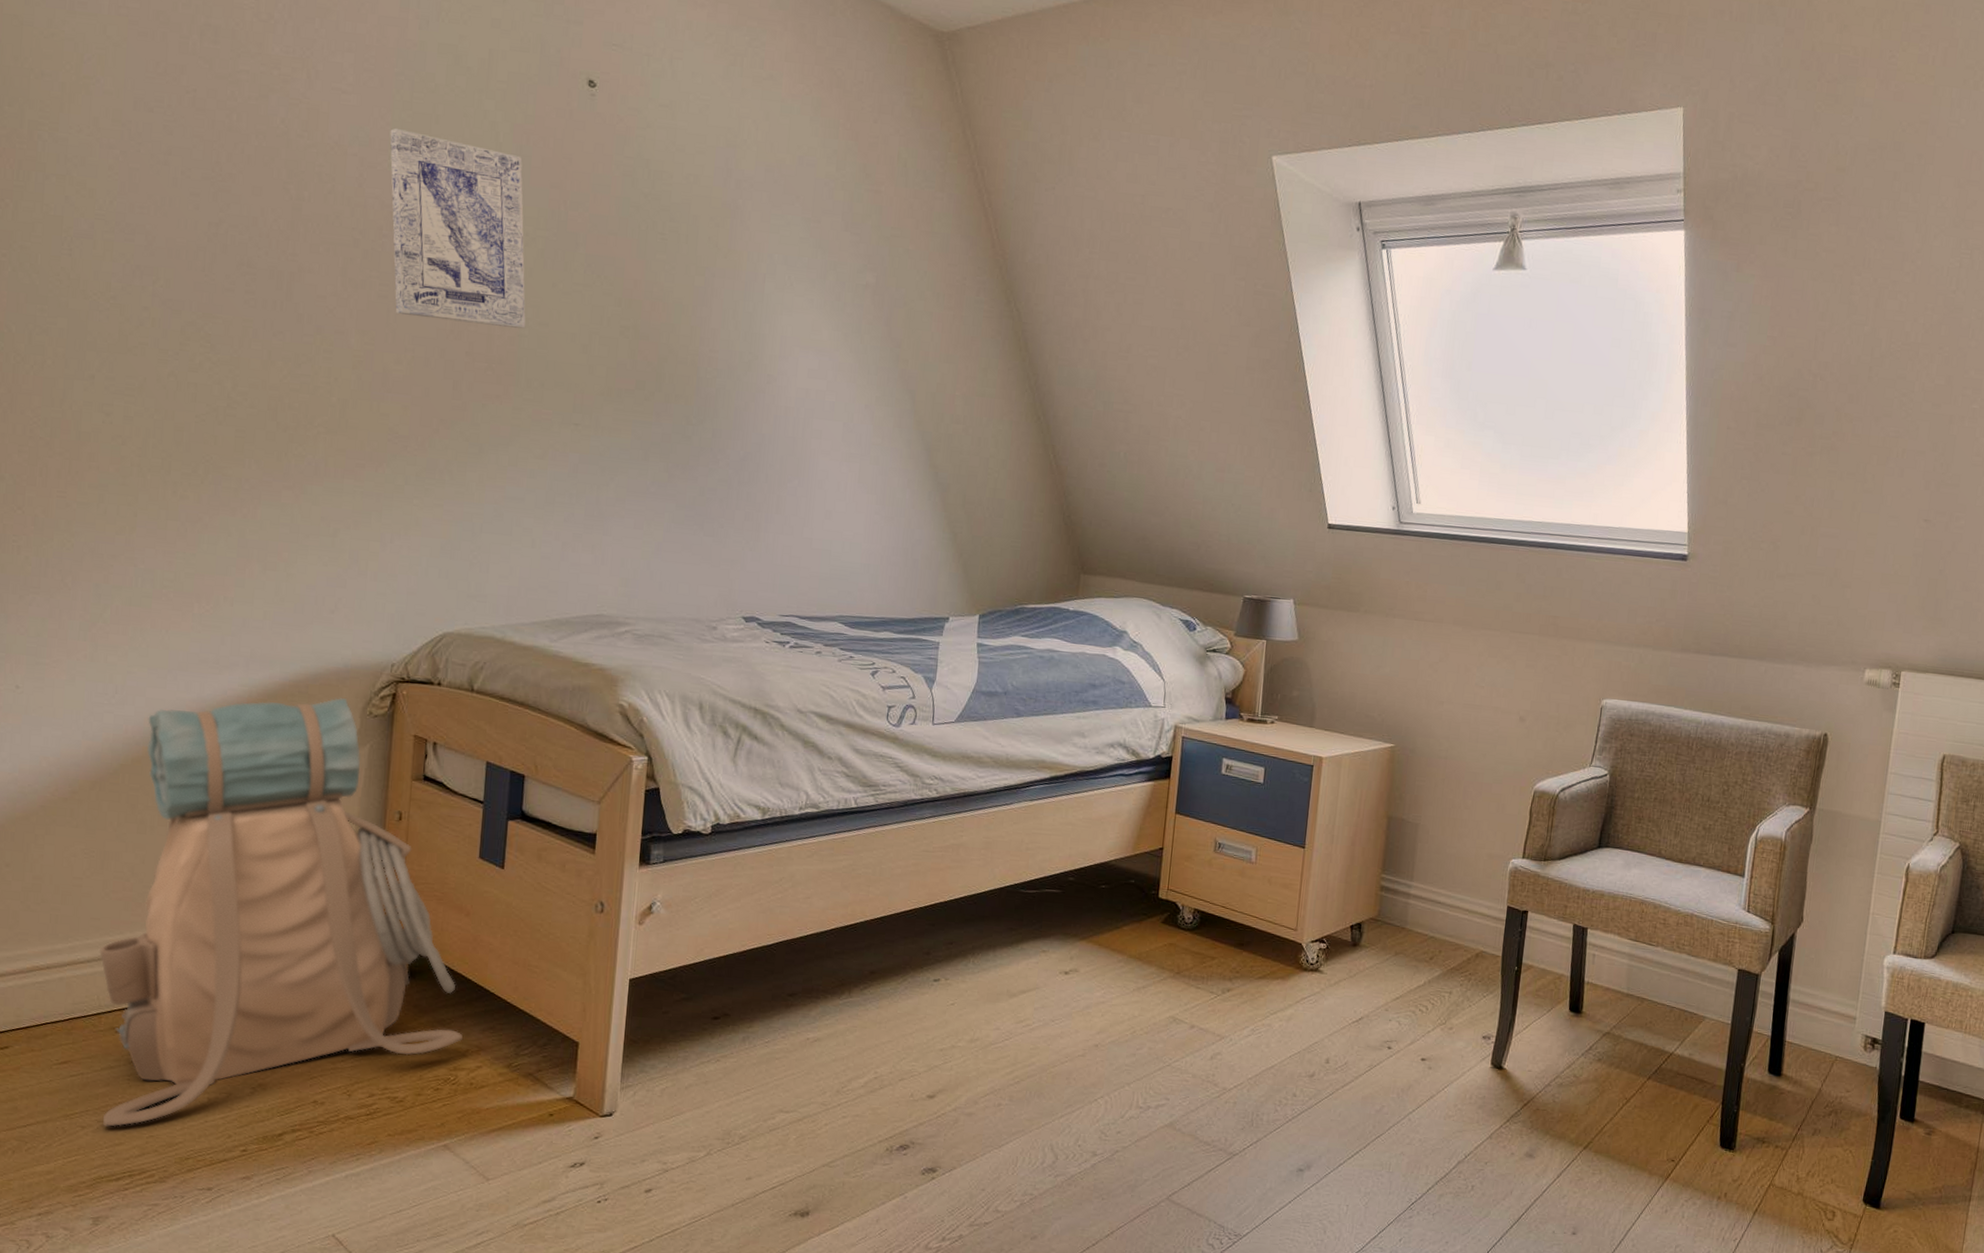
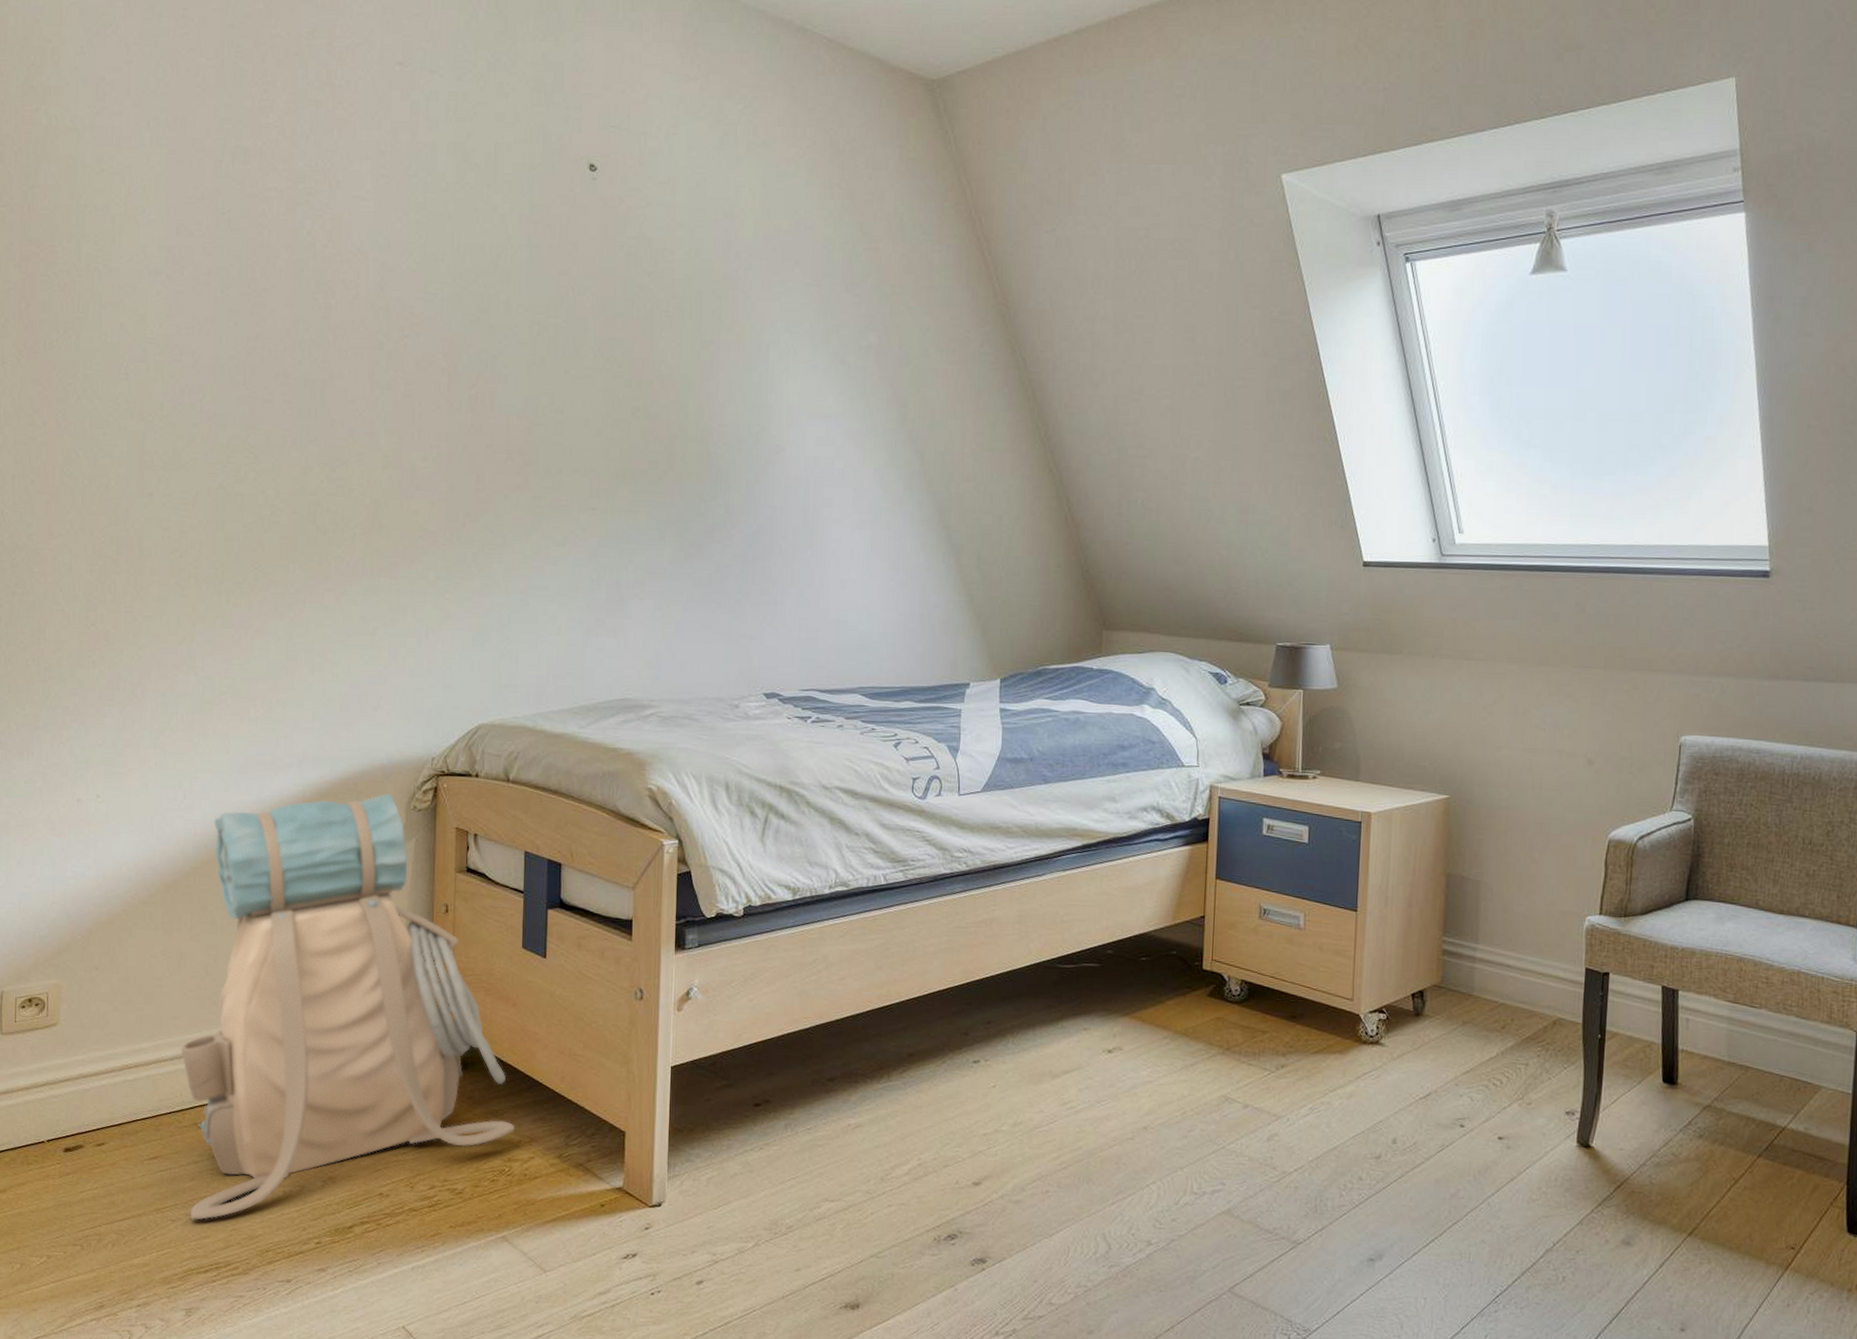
wall art: present [390,128,526,329] -> none [407,230,542,418]

